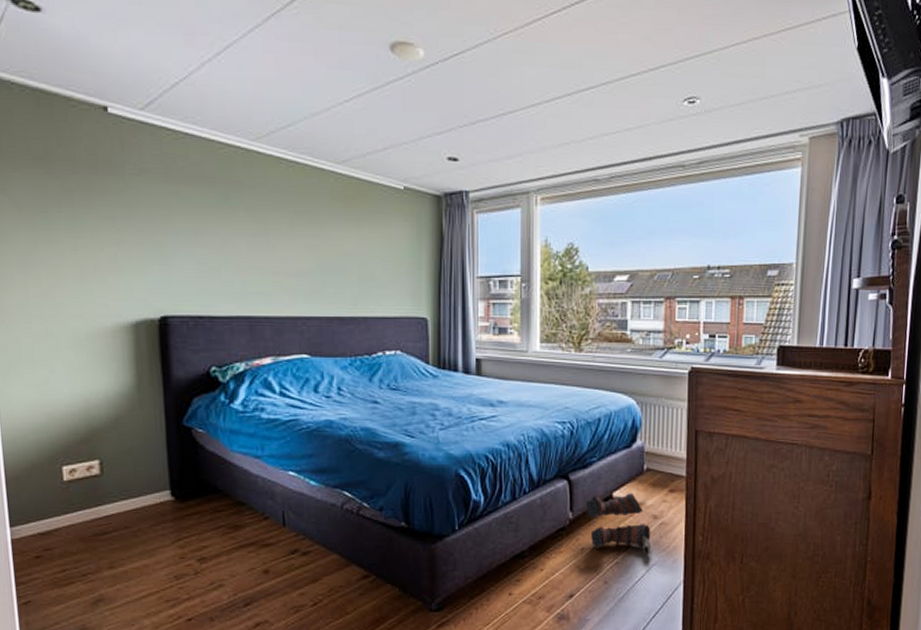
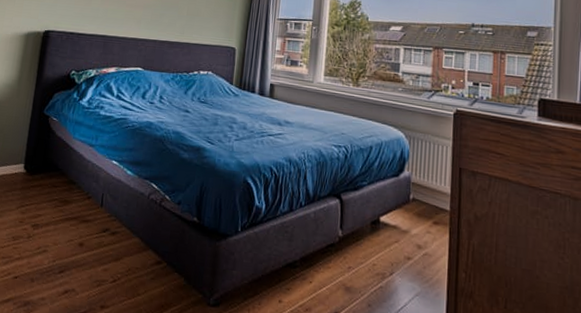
boots: present [585,493,652,559] -> none [354,218,415,288]

